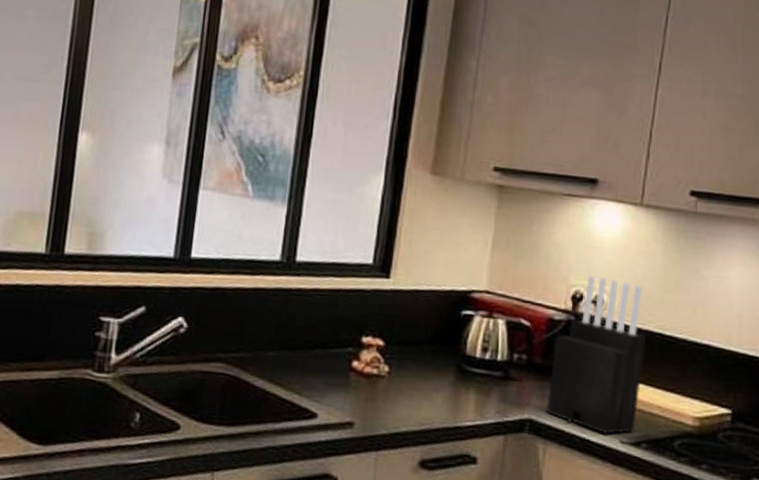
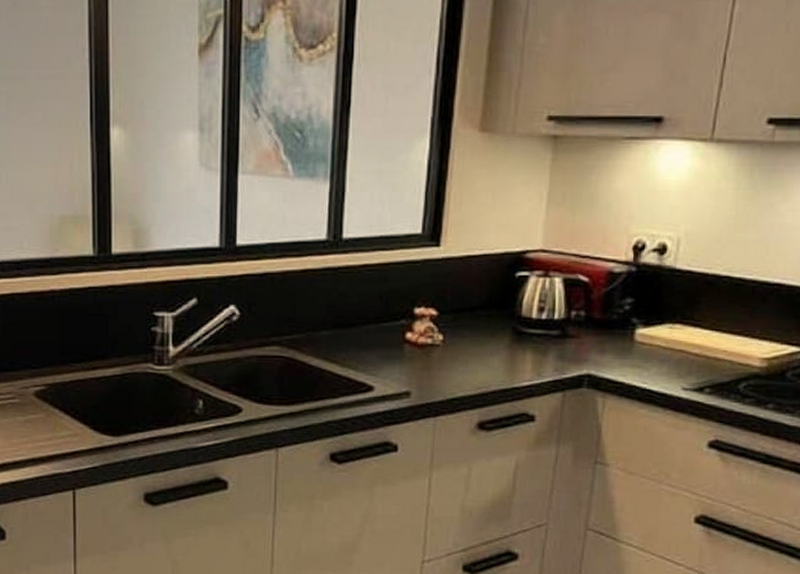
knife block: present [546,275,647,434] -> none [605,223,714,382]

